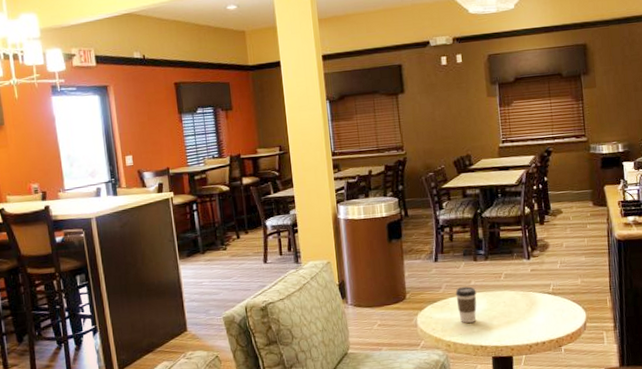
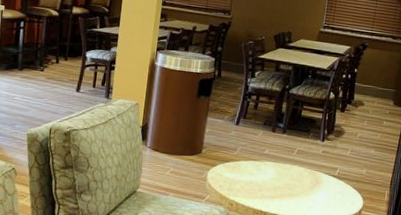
coffee cup: present [455,286,477,323] -> none [247,153,268,188]

